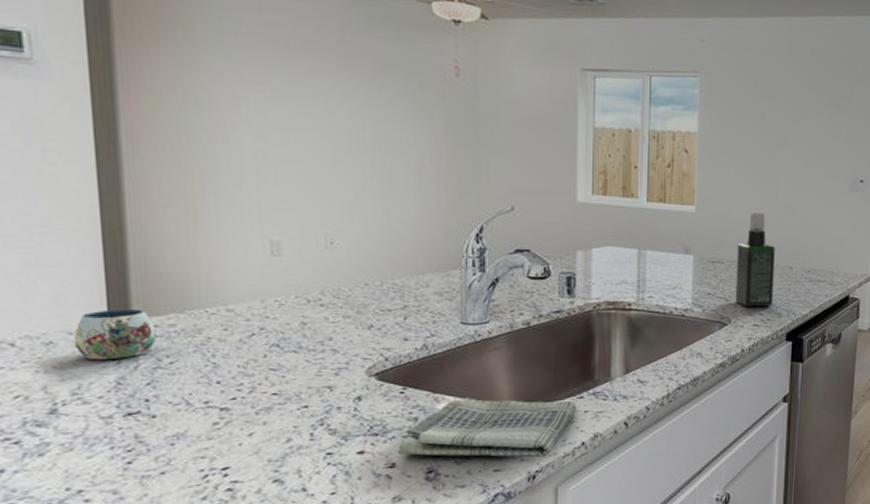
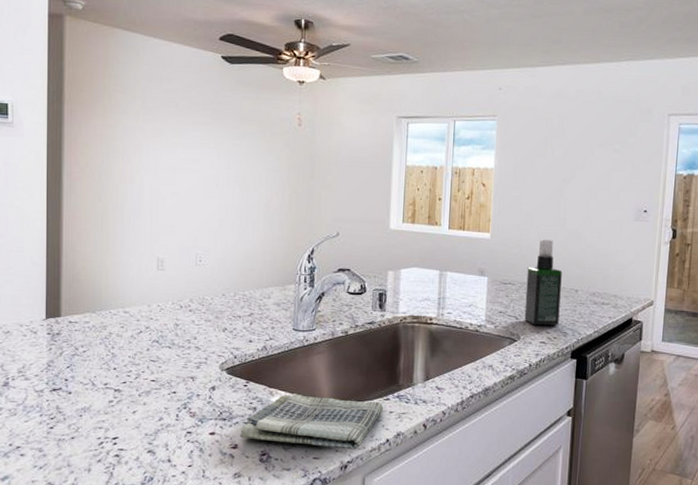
mug: present [73,309,156,360] -> none [23,308,76,347]

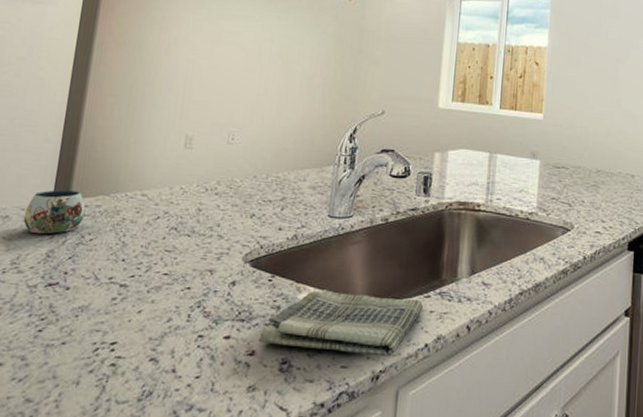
mug: none [23,308,76,347] -> present [23,190,86,234]
spray bottle: present [524,239,562,326] -> none [578,121,618,214]

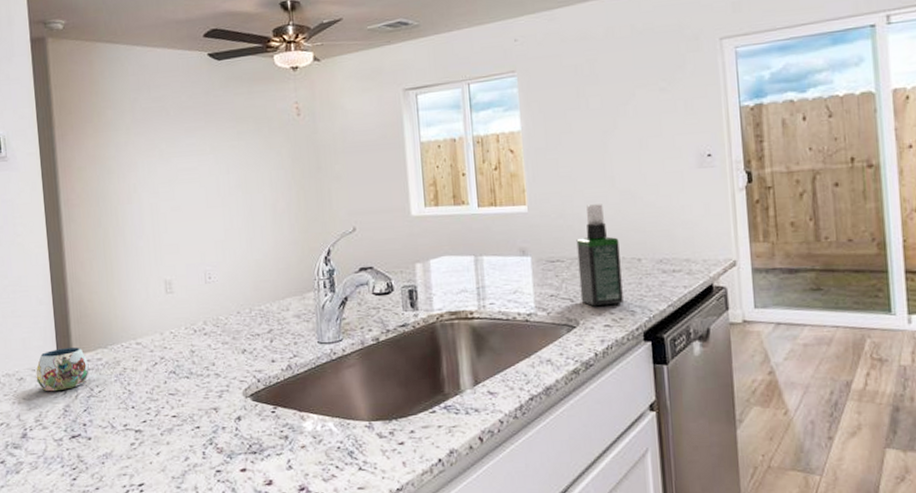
dish towel: present [259,289,423,357] -> none [273,415,430,475]
spray bottle: none [578,121,618,214] -> present [576,204,624,307]

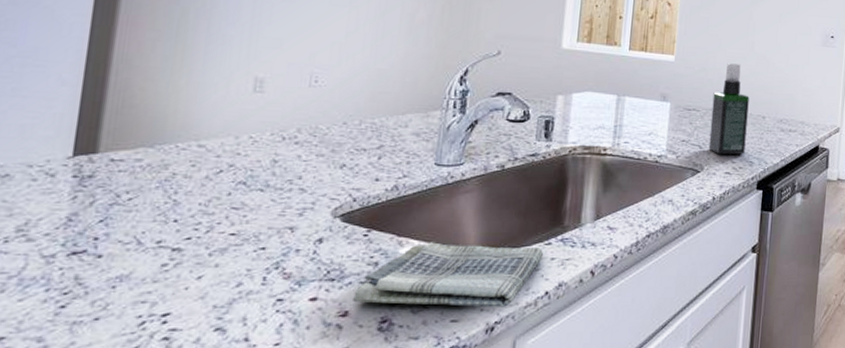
mug: present [36,347,89,392] -> none [31,142,121,195]
dish towel: none [273,415,430,475] -> present [353,242,543,308]

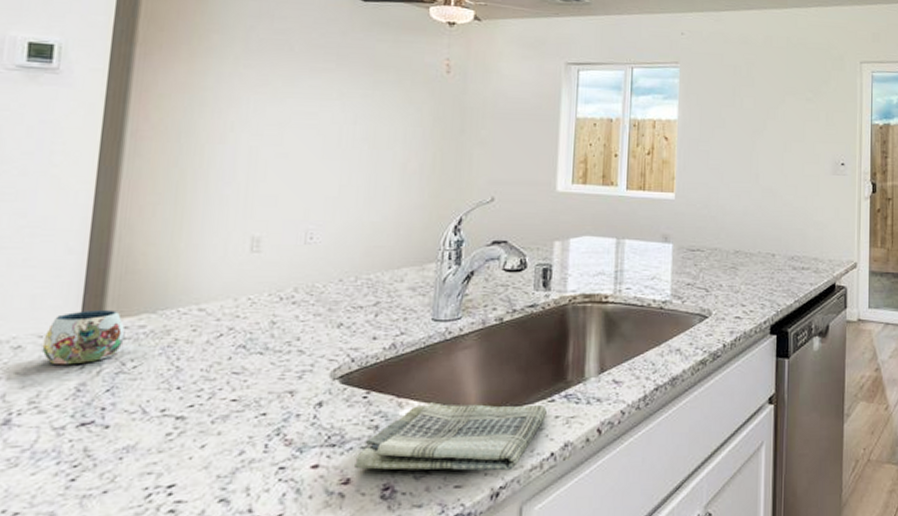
mug: none [31,142,121,195] -> present [42,310,125,365]
spray bottle: present [708,63,749,155] -> none [716,198,757,298]

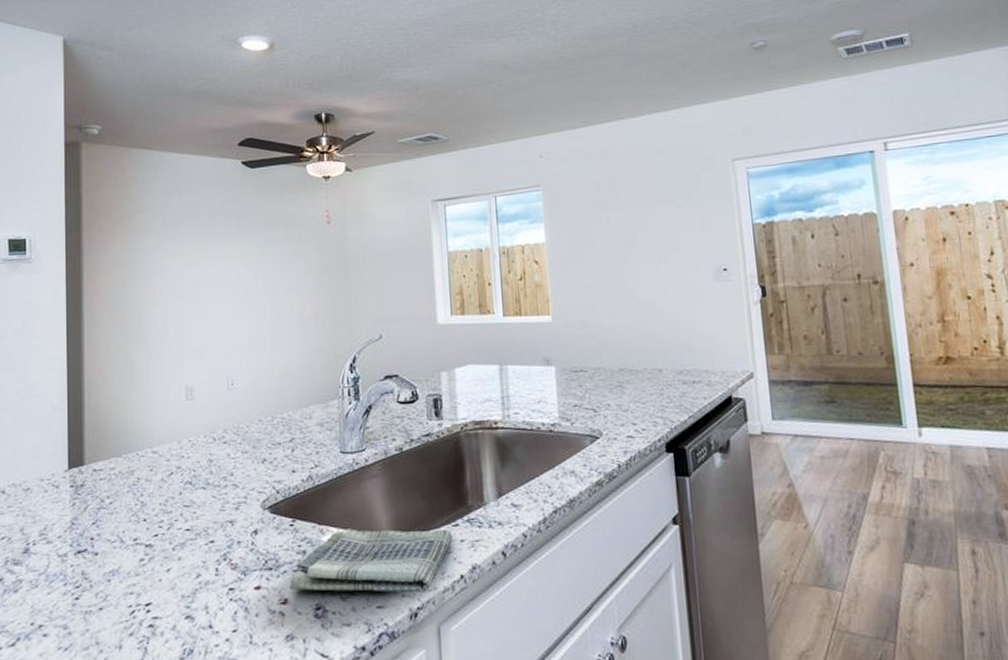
mug: present [42,310,125,365] -> none [44,456,101,503]

